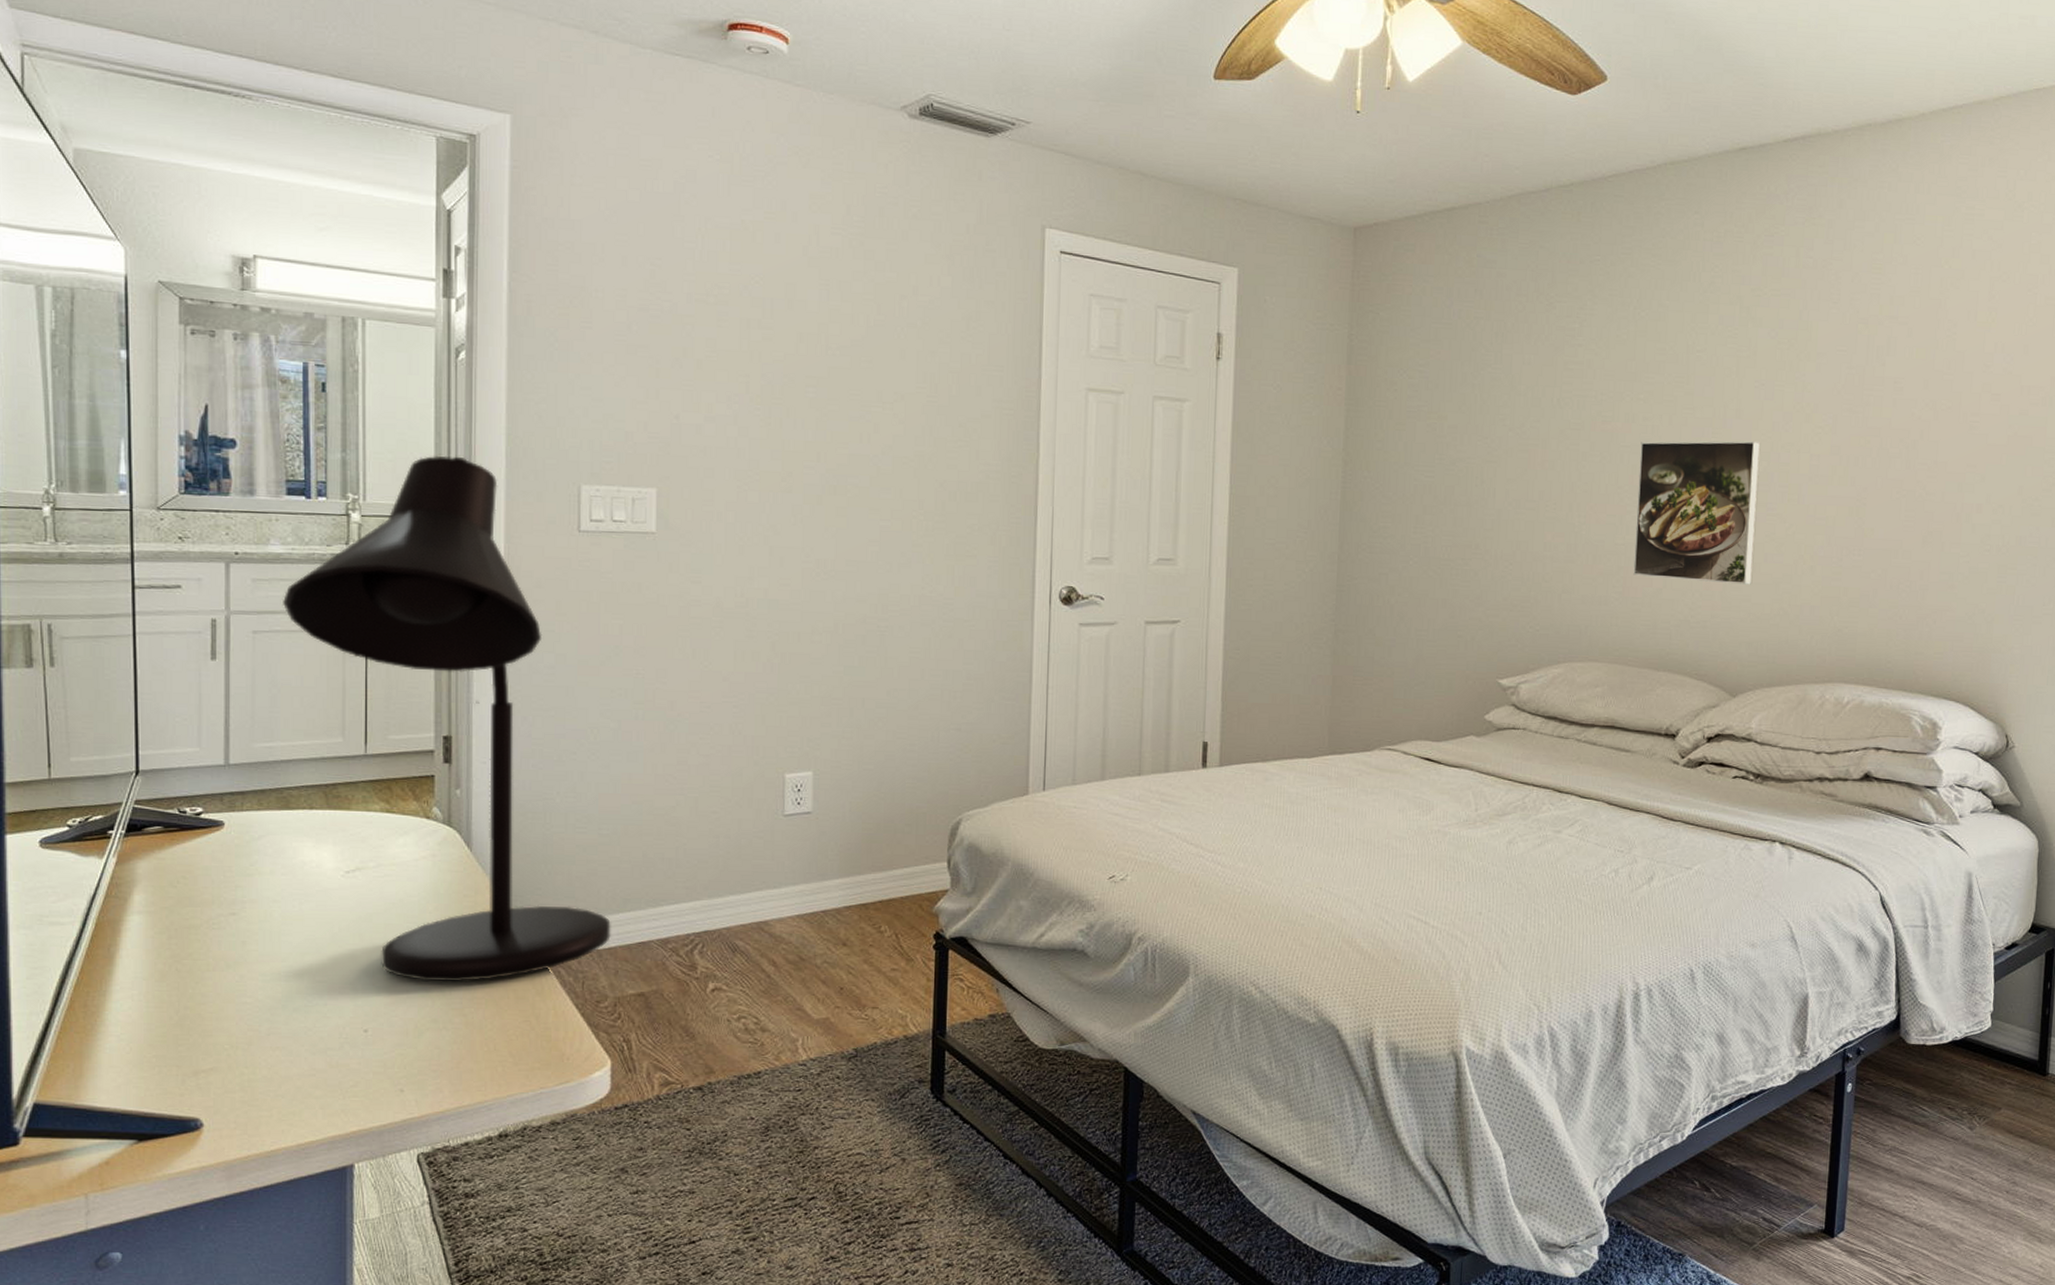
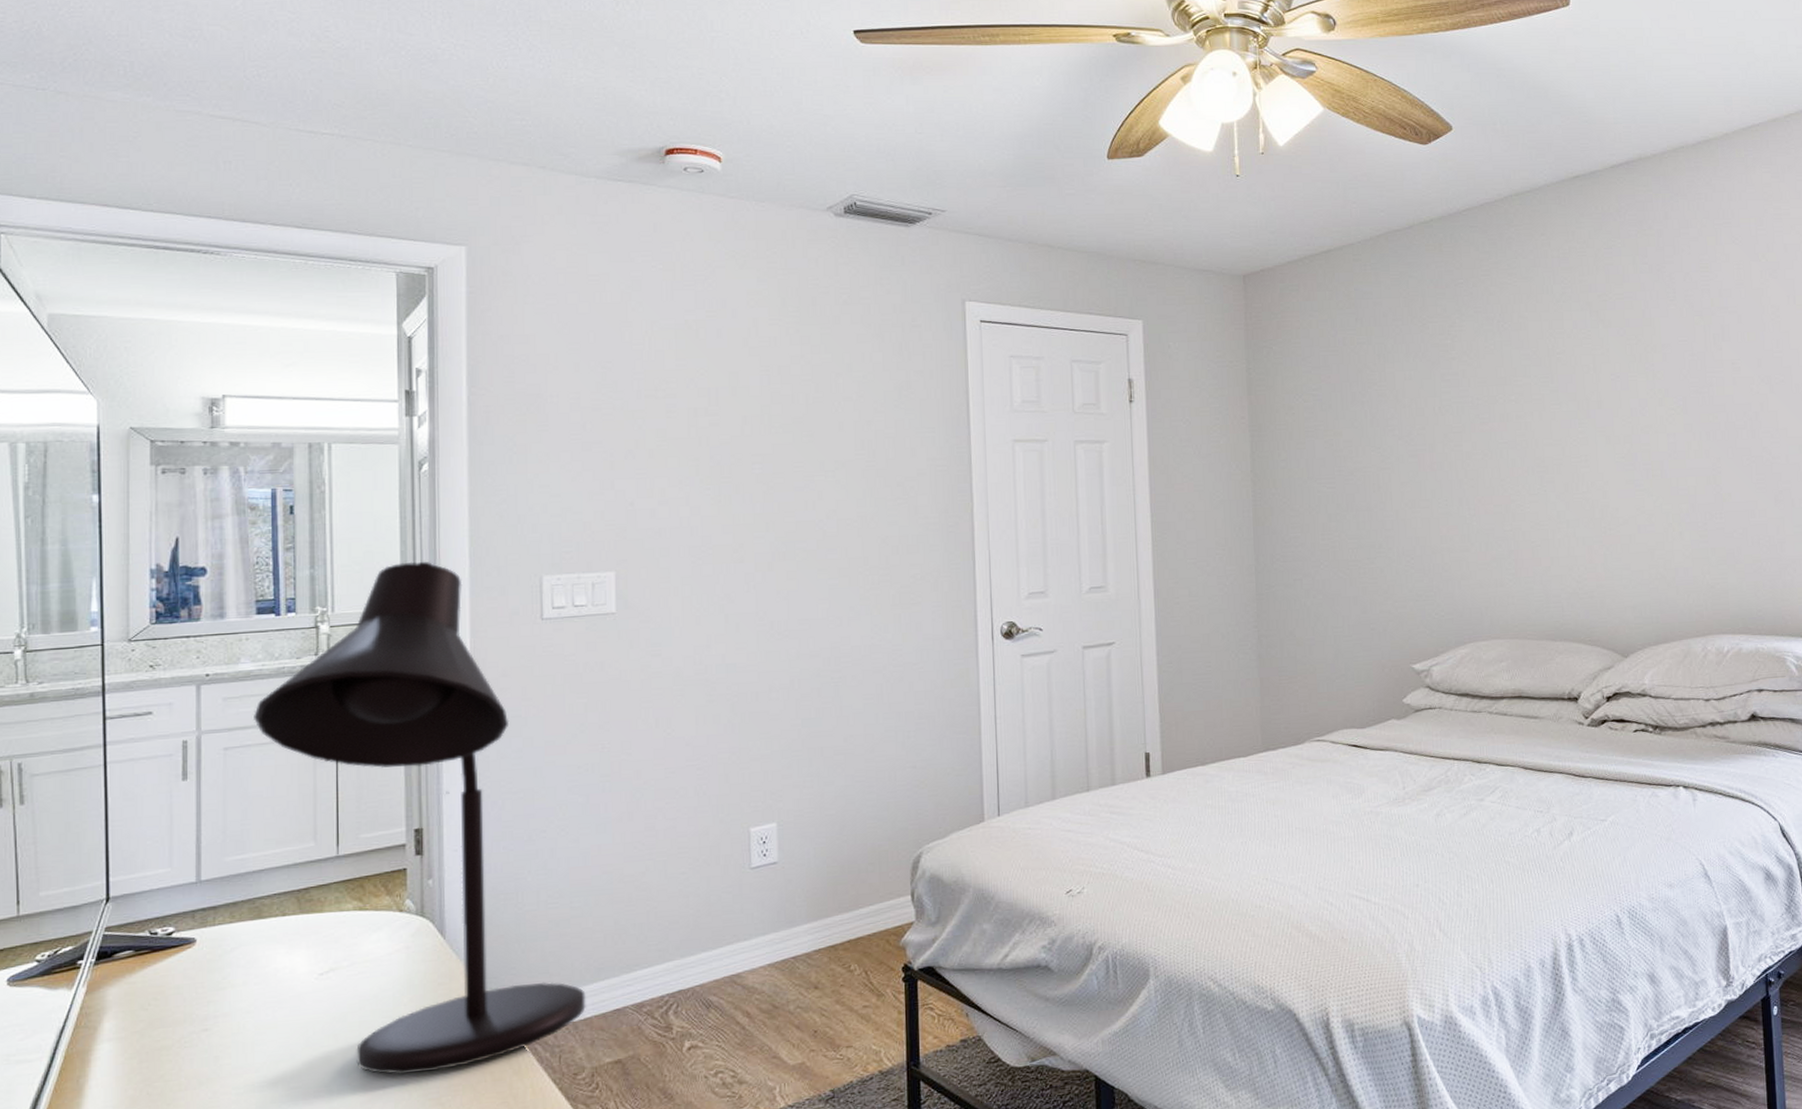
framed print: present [1633,441,1761,585] -> none [1517,427,1630,557]

